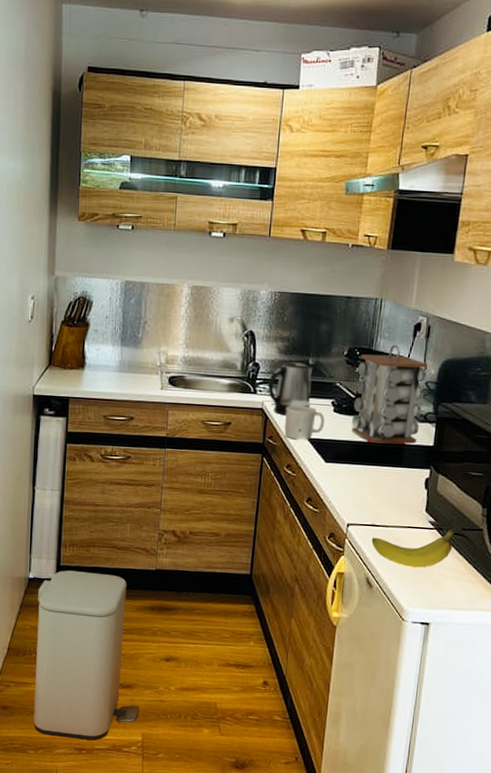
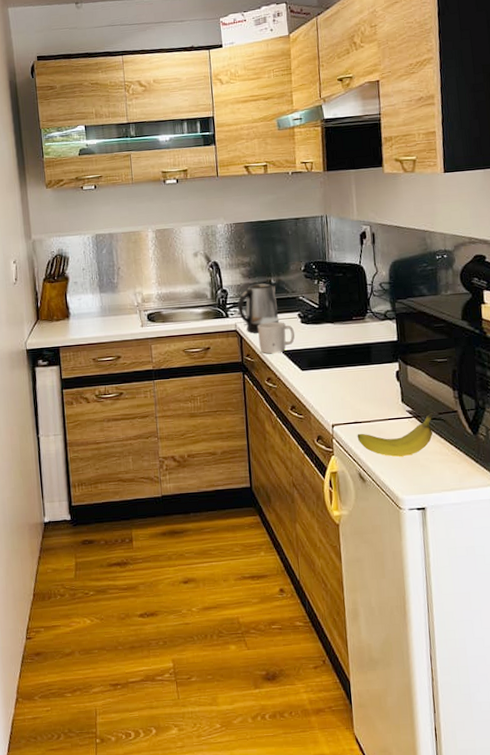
pedal bin: present [34,570,139,741] -> none [55,507,167,676]
spice rack: present [351,344,428,445] -> none [316,254,382,346]

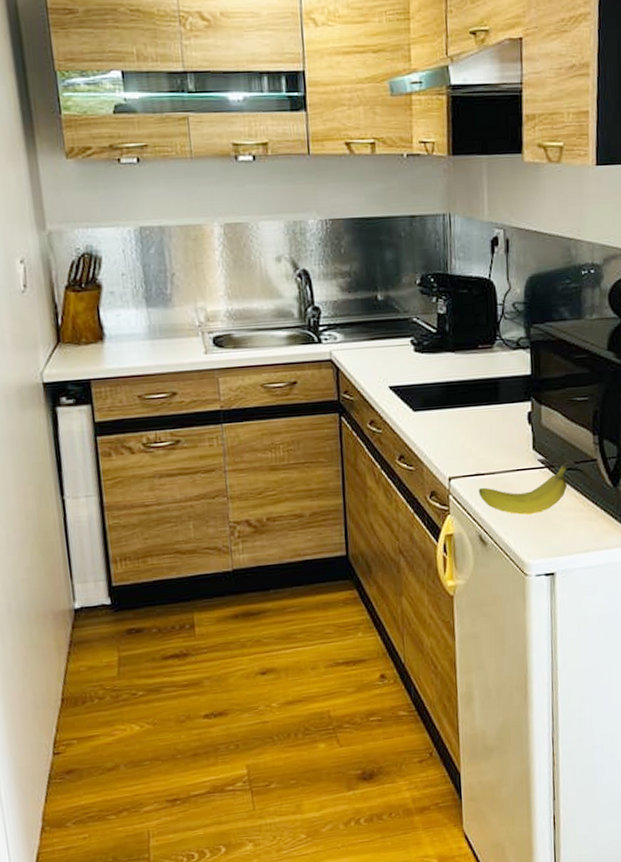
kettle: present [238,282,280,333] -> none [334,299,387,364]
mug: present [258,321,295,354] -> none [359,349,407,391]

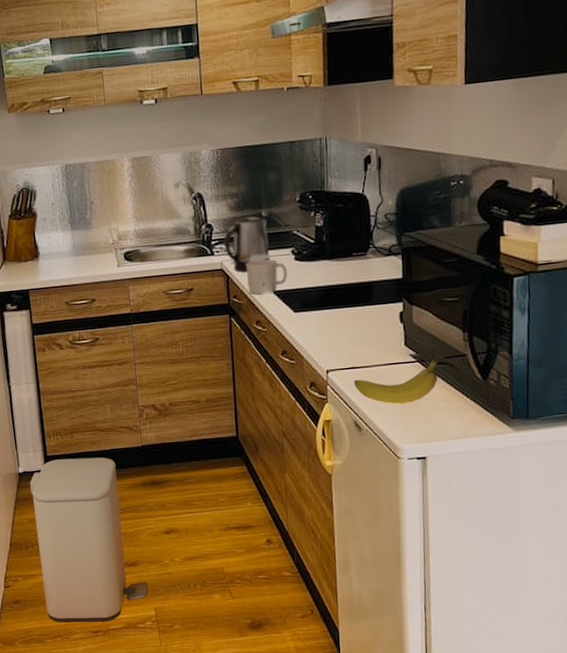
pedal bin: none [89,585,239,793] -> present [30,457,149,623]
kettle: none [334,299,387,364] -> present [224,216,271,272]
mug: none [359,349,407,391] -> present [246,259,288,295]

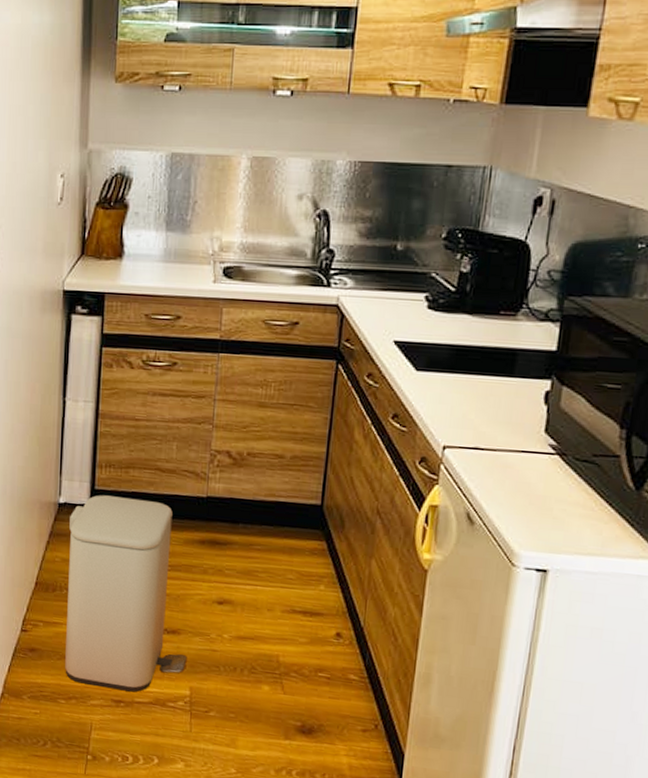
kettle: present [224,216,271,272] -> none [345,246,401,313]
mug: present [246,259,288,295] -> none [365,300,417,344]
fruit: present [354,356,440,404] -> none [474,452,586,502]

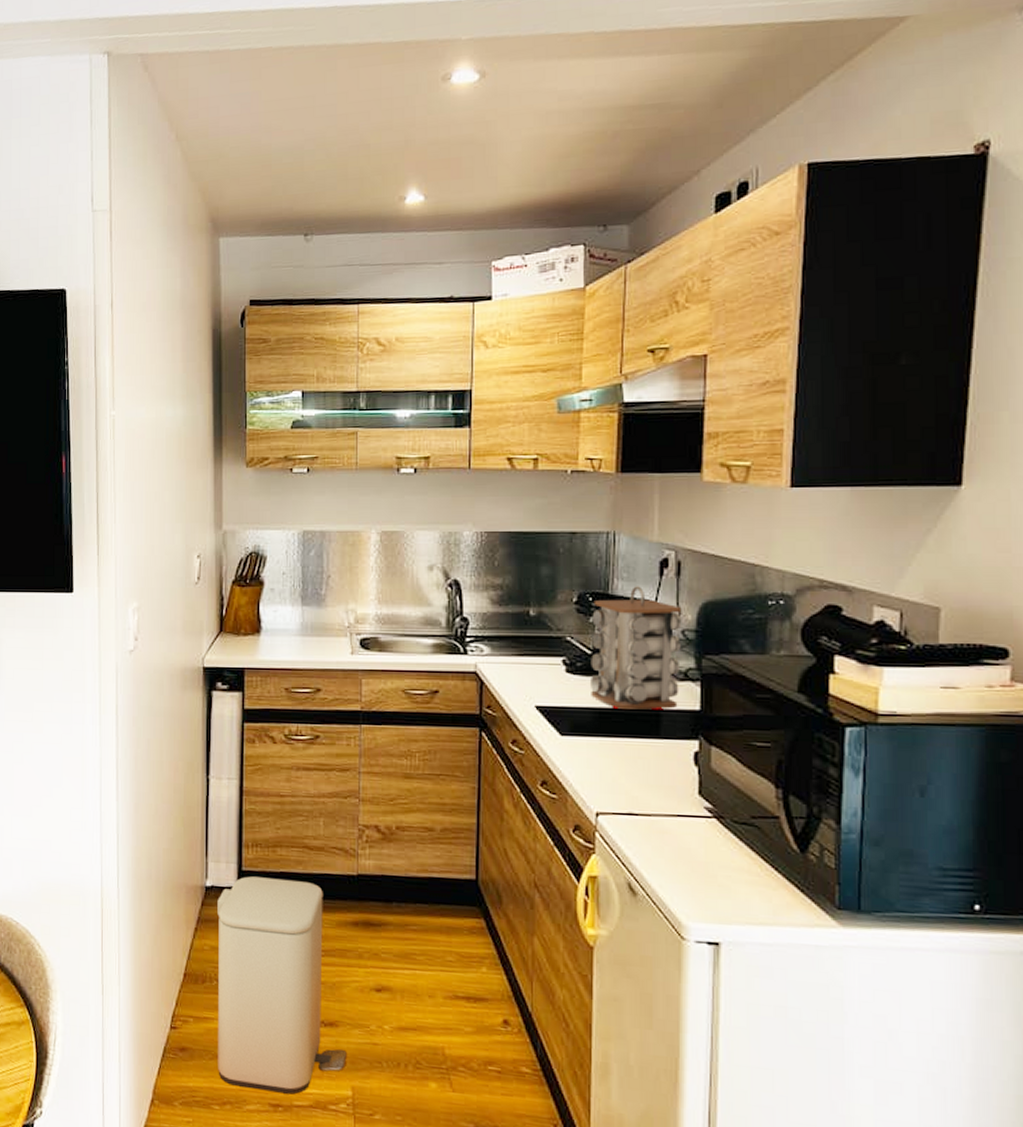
spice rack: none [450,223,551,349] -> present [591,586,682,710]

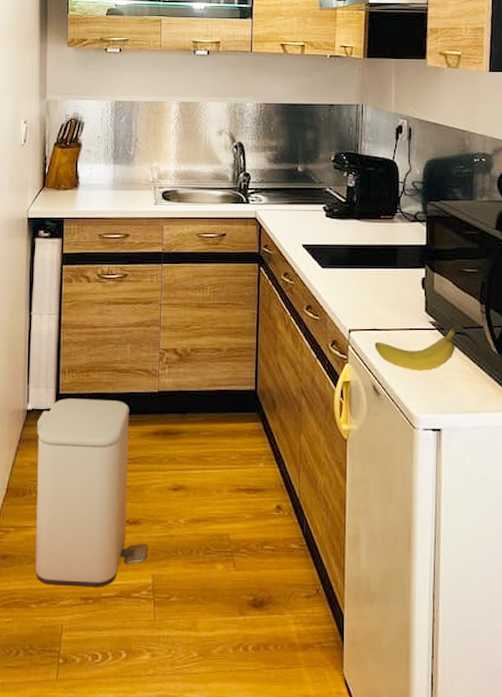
spice rack: present [591,586,682,710] -> none [345,147,412,246]
fruit: none [630,814,744,869] -> present [375,325,458,371]

